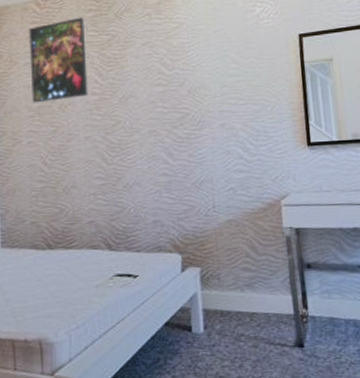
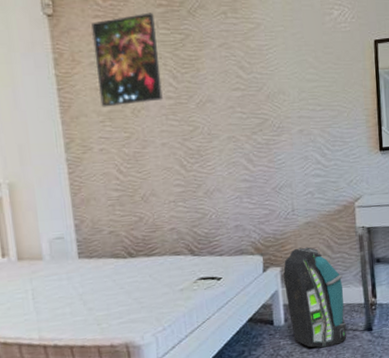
backpack: none [203,247,274,363] -> present [283,247,347,348]

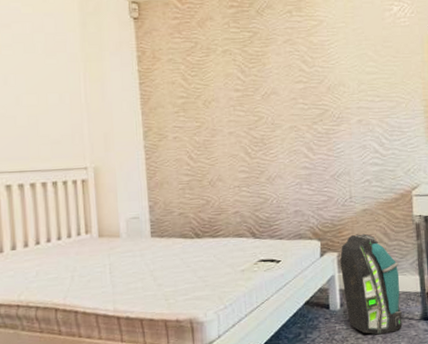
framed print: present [91,12,163,107] -> none [171,13,231,99]

